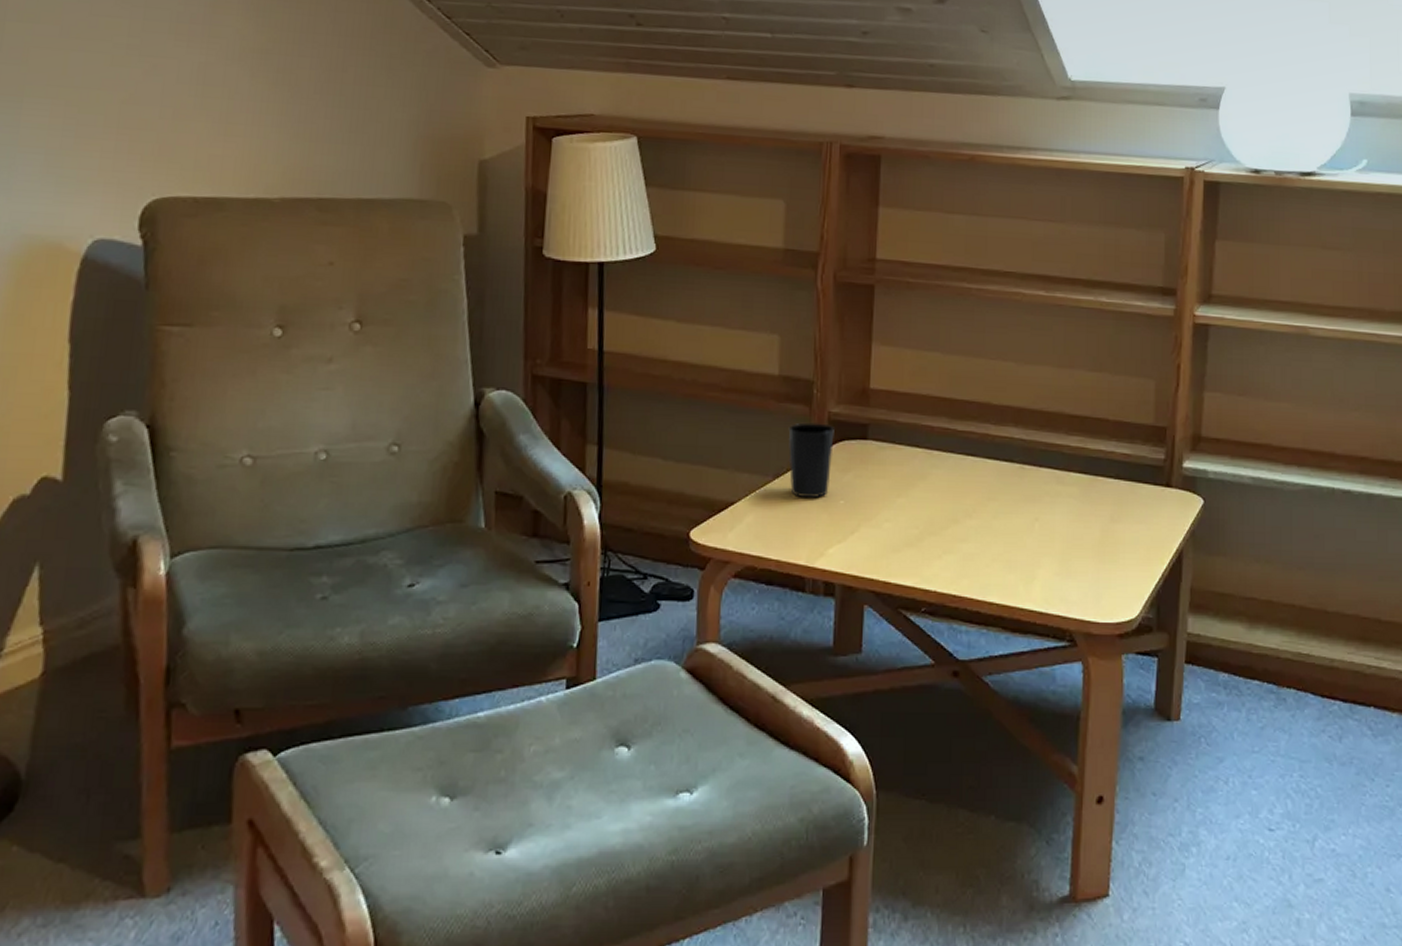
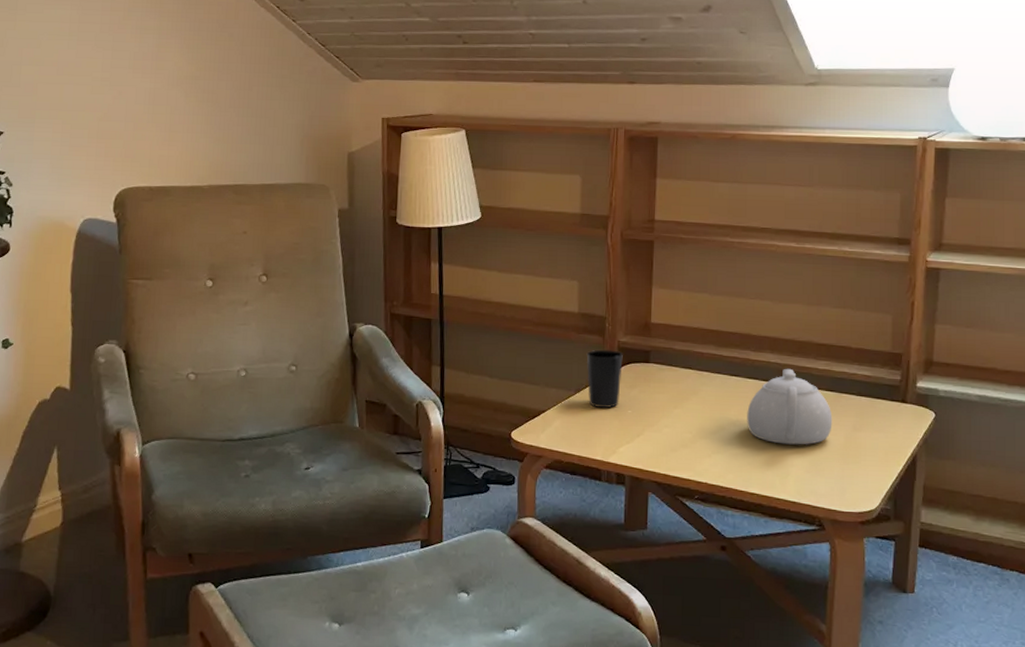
teapot: none [985,445,1087,541] -> present [747,368,833,445]

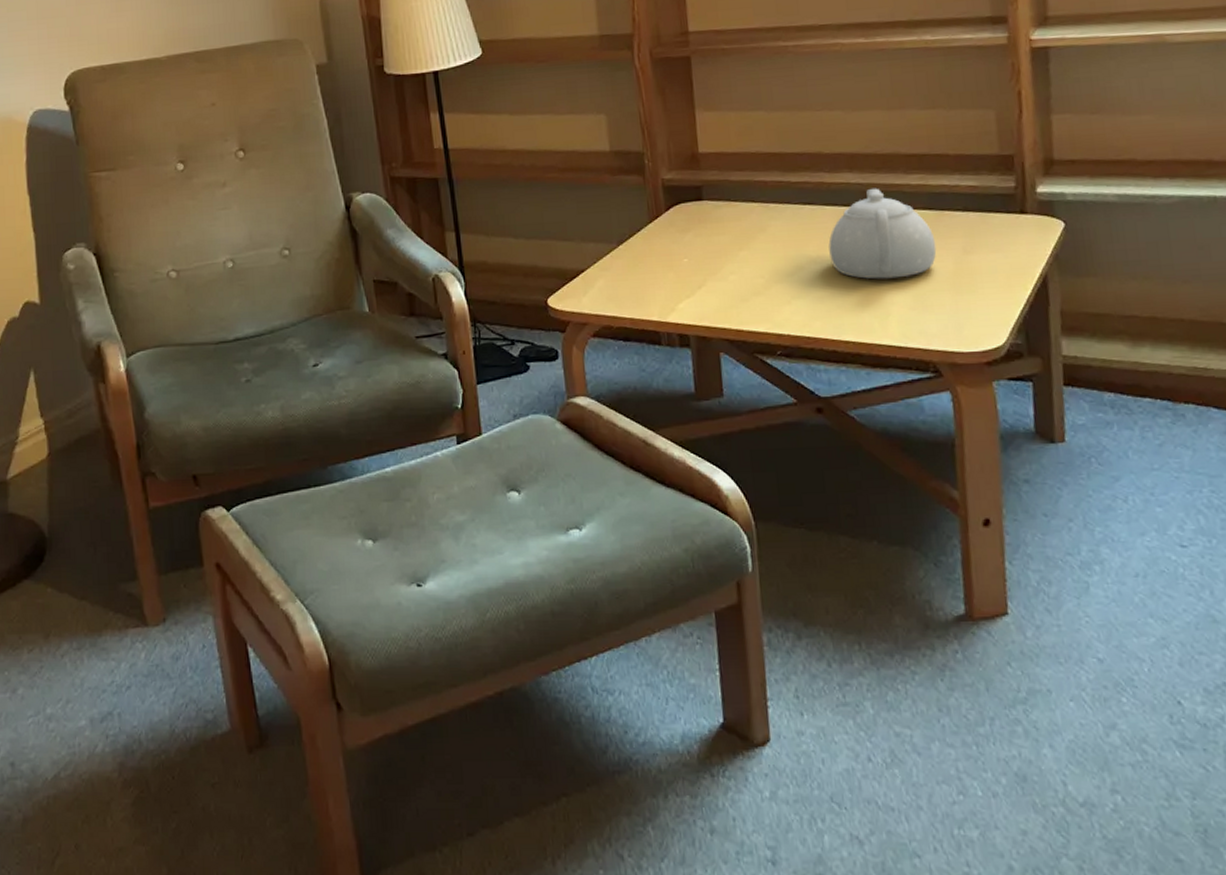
cup: present [586,349,623,408] -> none [625,190,672,259]

